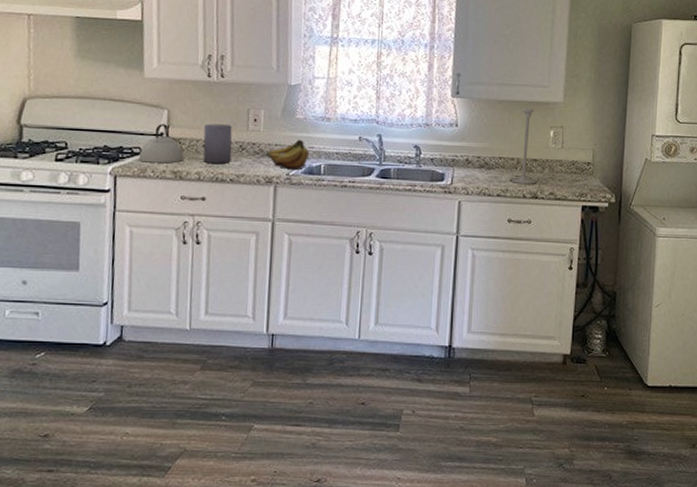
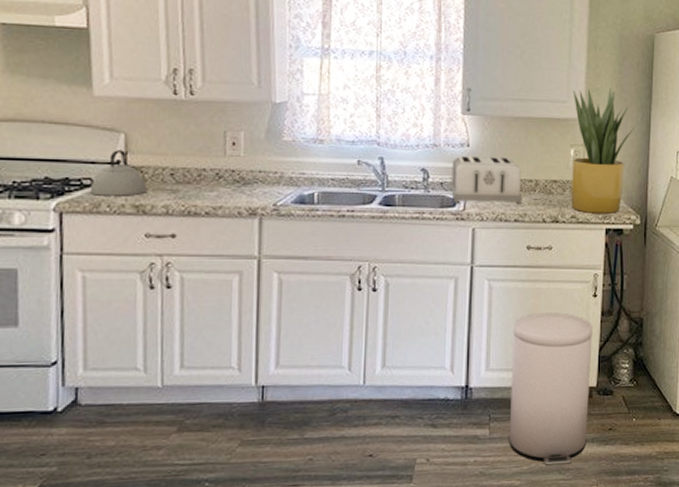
canister: present [203,124,232,165] -> none [171,149,207,196]
fruit: present [265,139,309,170] -> none [247,164,299,199]
toaster: none [439,135,504,180] -> present [450,156,522,204]
pedal bin: none [487,282,568,427] -> present [508,312,593,467]
candlestick: present [509,108,537,185] -> none [527,126,557,208]
planter: none [549,73,613,192] -> present [571,87,637,213]

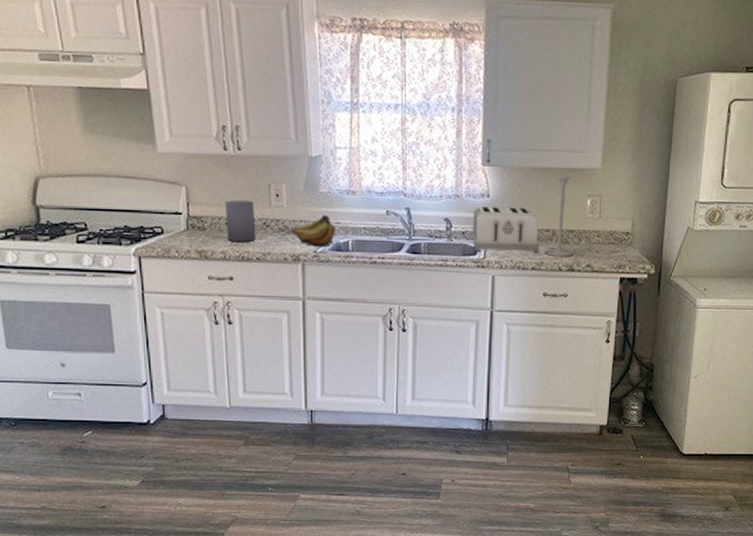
kettle: present [89,150,147,196] -> none [161,202,207,243]
canister: none [171,149,207,196] -> present [225,200,256,243]
fruit: none [247,164,299,199] -> present [290,214,335,246]
pedal bin: present [508,312,593,467] -> none [524,356,605,493]
candlestick: none [527,126,557,208] -> present [544,176,573,257]
planter: present [571,87,637,213] -> none [586,136,655,263]

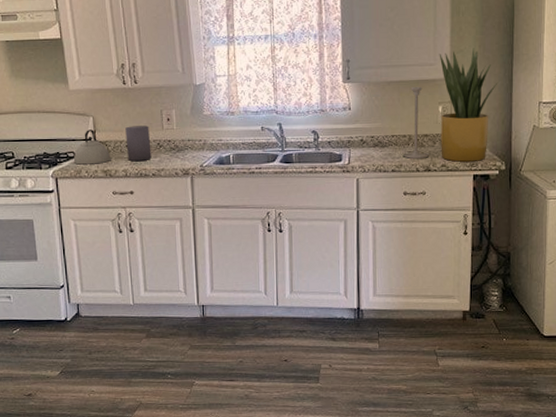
kettle: none [161,202,207,243] -> present [73,130,111,165]
fruit: present [290,214,335,246] -> none [180,133,218,161]
toaster: present [471,206,539,253] -> none [336,117,398,158]
planter: none [586,136,655,263] -> present [439,48,500,162]

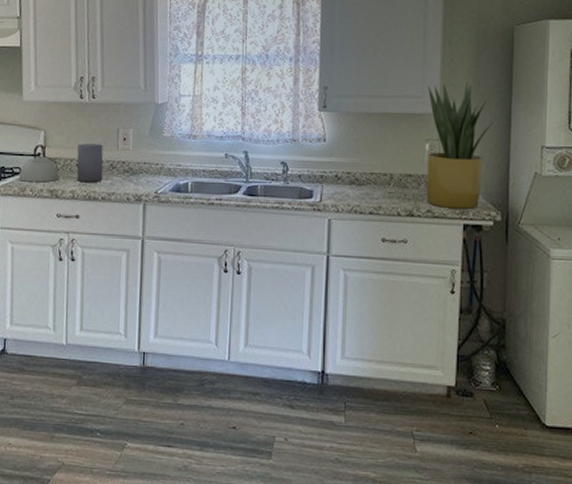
candlestick: present [402,87,429,159] -> none [382,121,412,202]

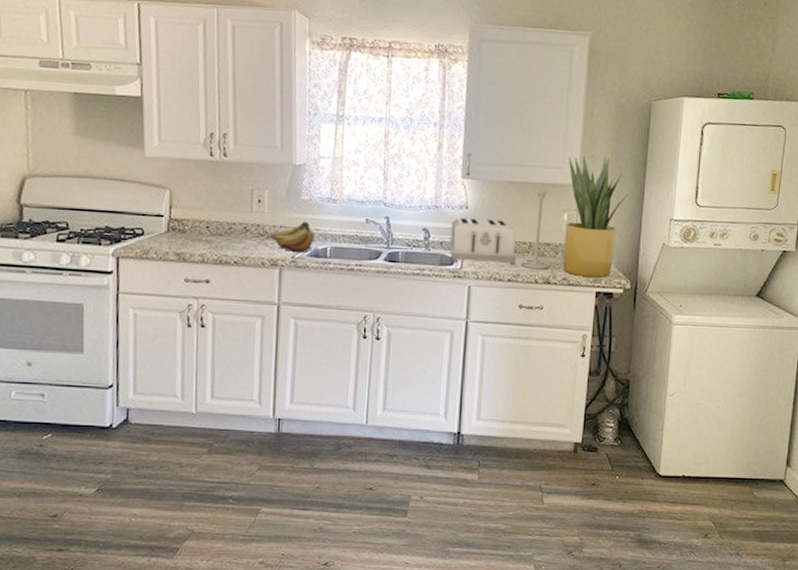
kettle: present [18,144,59,183] -> none [140,204,187,245]
canister: present [76,143,104,183] -> none [206,204,236,247]
fruit: none [134,157,176,187] -> present [269,221,314,252]
toaster: none [307,150,377,197] -> present [449,217,516,265]
candlestick: none [382,121,412,202] -> present [521,190,549,270]

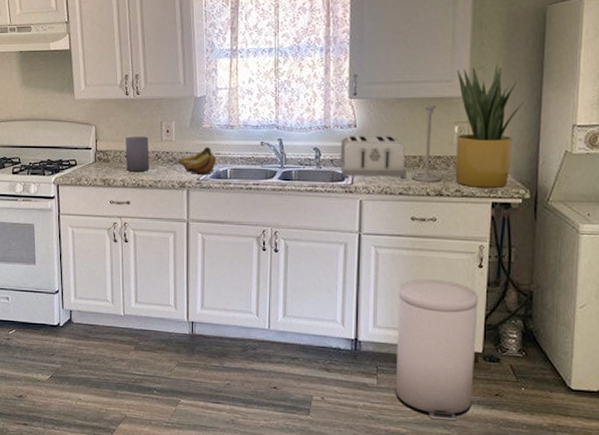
canister: none [206,204,236,247] -> present [125,136,149,172]
pedal bin: none [496,369,580,515] -> present [395,279,478,422]

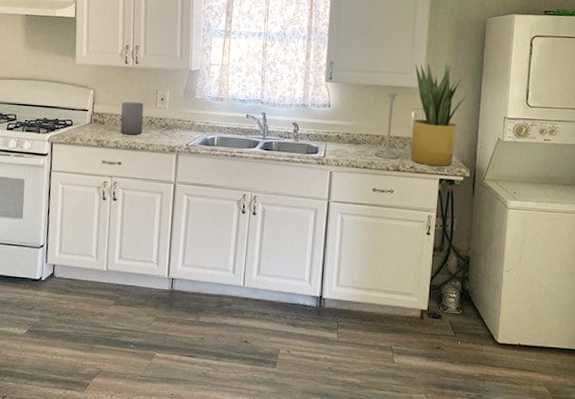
fruit: present [177,146,216,174] -> none [169,115,205,141]
toaster: present [339,136,406,178] -> none [314,114,370,154]
pedal bin: present [395,279,478,422] -> none [352,243,425,373]

